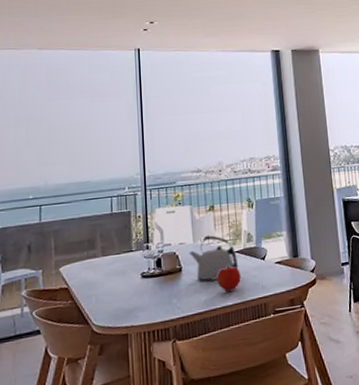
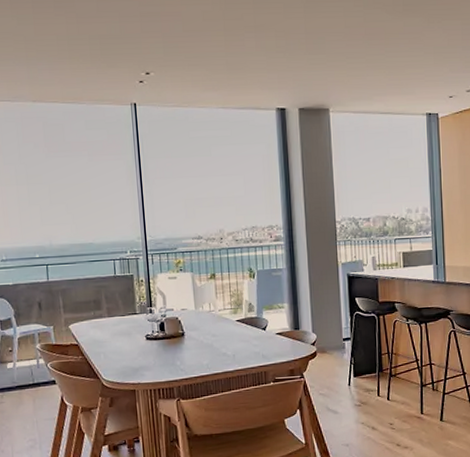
kettle: present [188,235,239,281] -> none [190,303,240,347]
fruit: present [217,265,241,292] -> none [218,333,242,358]

